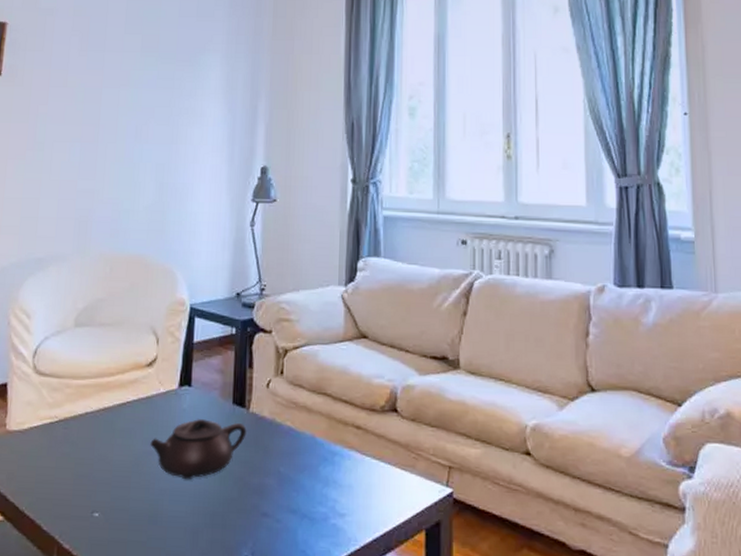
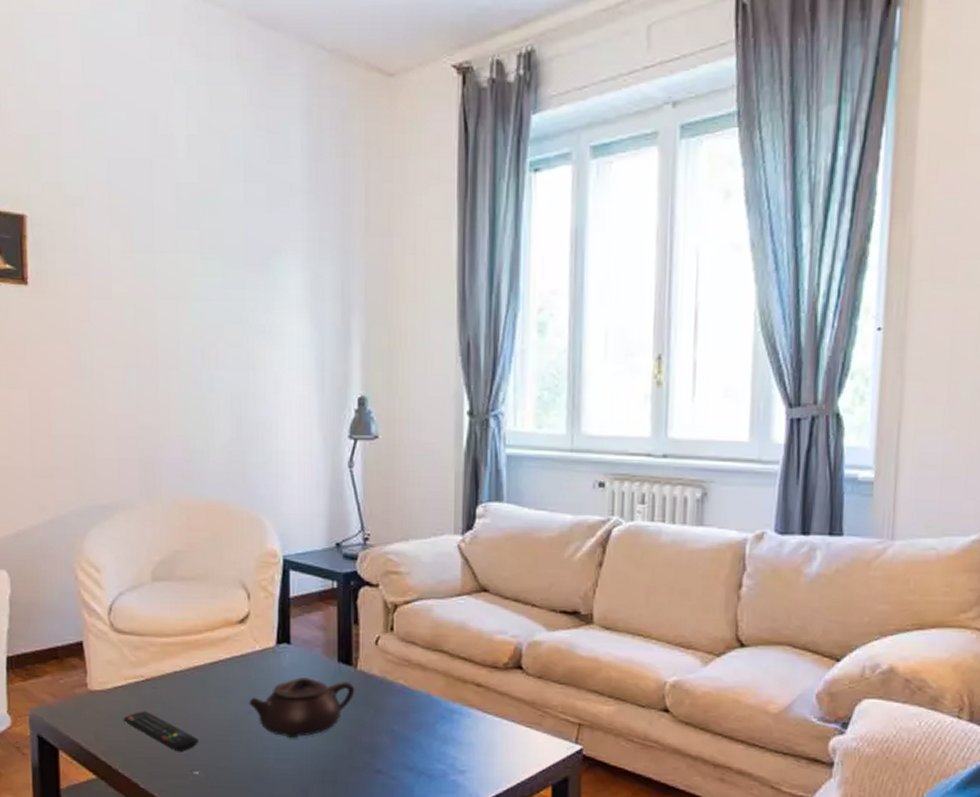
remote control: none [34,451,101,492] -> present [123,711,198,751]

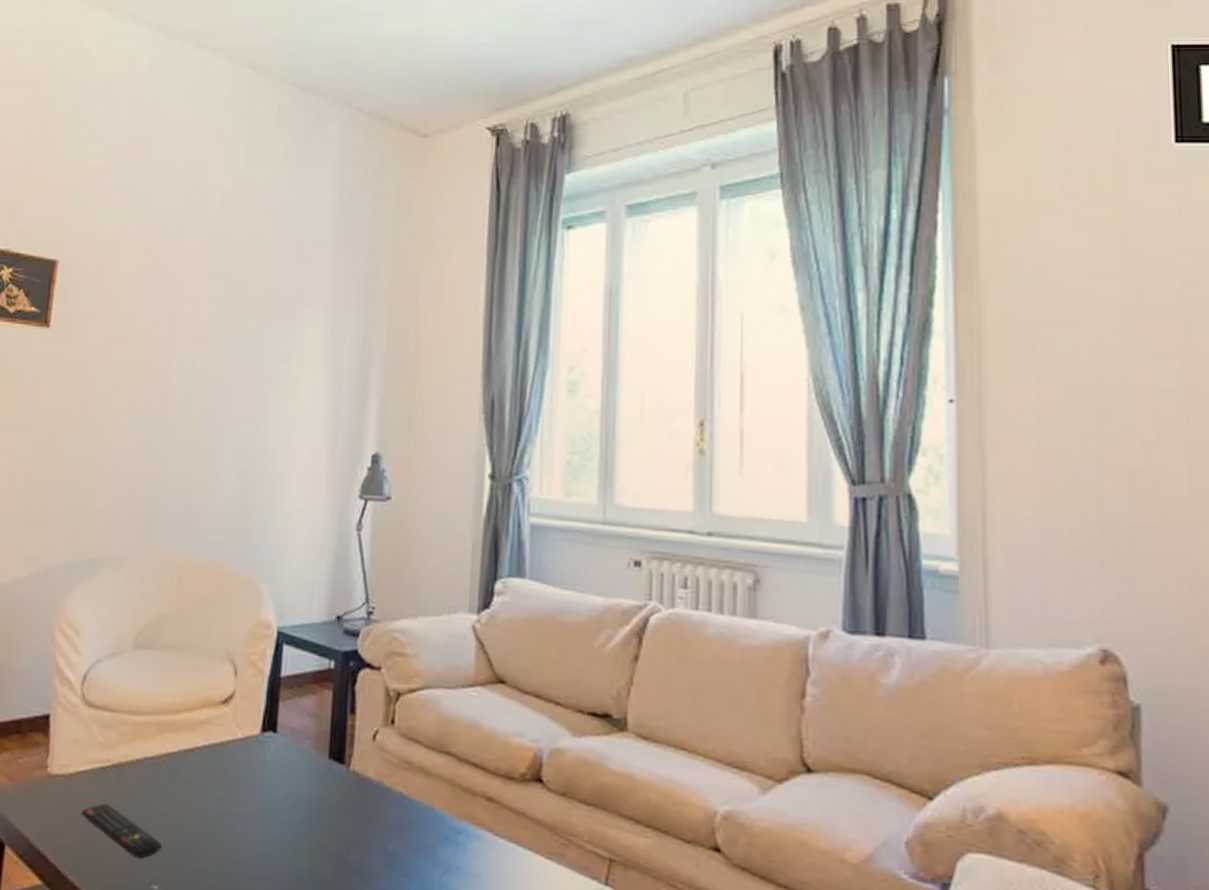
teapot: present [249,677,355,739] -> none [223,775,346,852]

